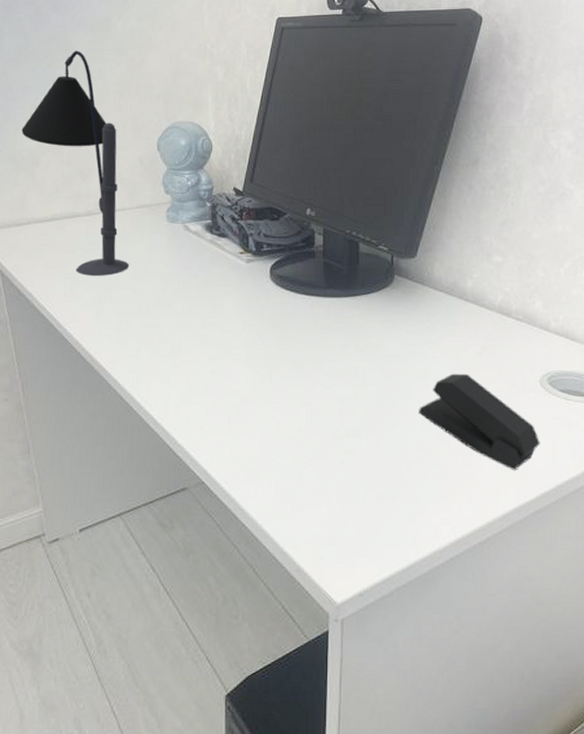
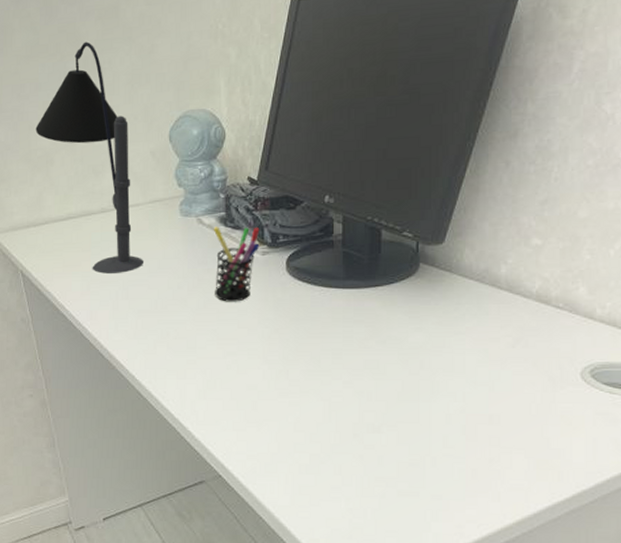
pen holder: none [199,234,245,307] -> present [213,227,260,302]
stapler: present [417,373,540,470] -> none [442,366,579,468]

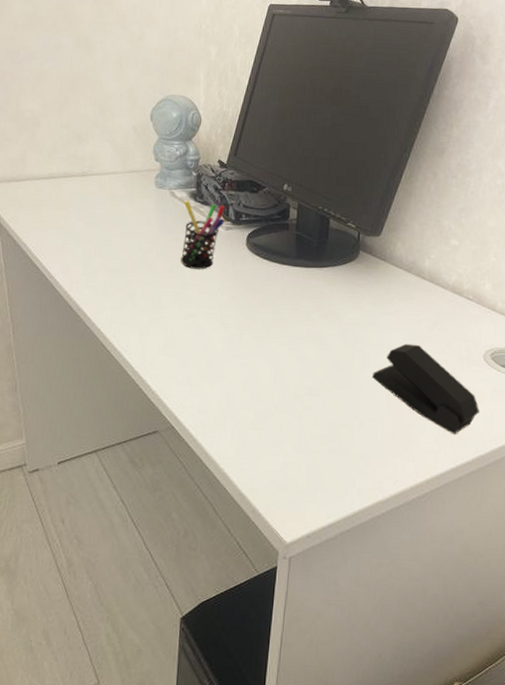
desk lamp: present [35,41,145,275] -> none [25,21,119,234]
stapler: none [442,366,579,468] -> present [371,343,479,434]

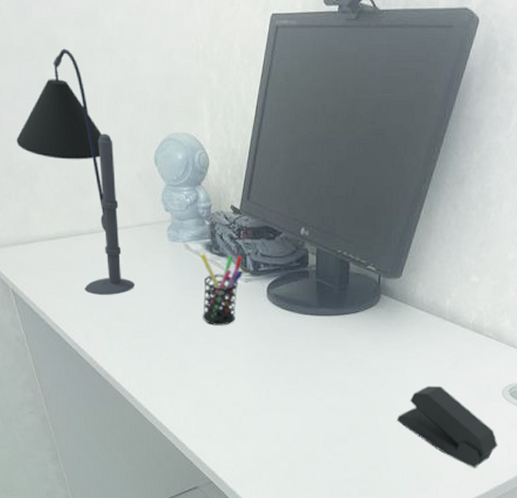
desk lamp: none [25,21,119,234] -> present [16,48,136,296]

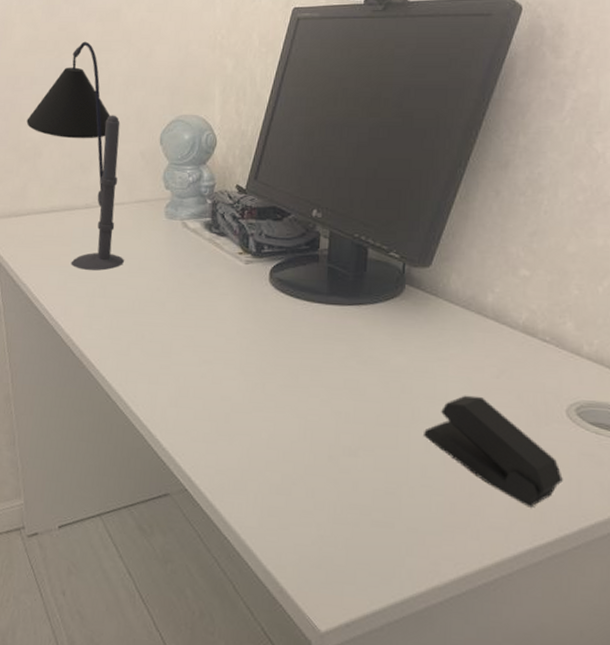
pen holder: present [199,253,243,326] -> none [194,231,244,309]

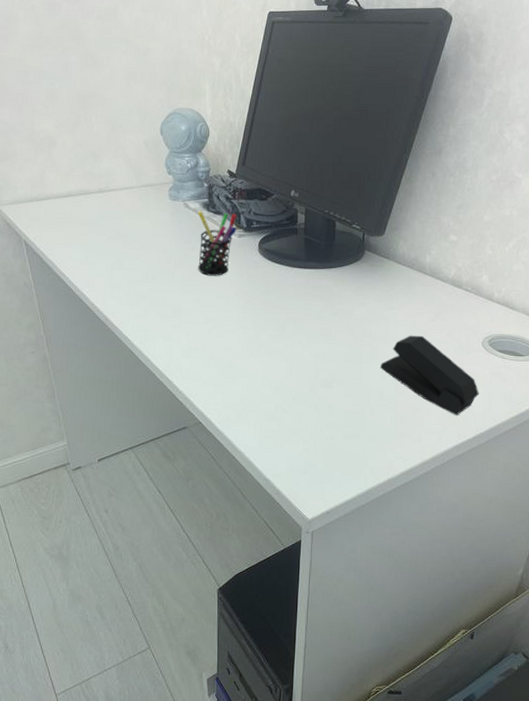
desk lamp: present [26,41,125,271] -> none [39,38,137,248]
pen holder: none [194,231,244,309] -> present [197,211,237,276]

